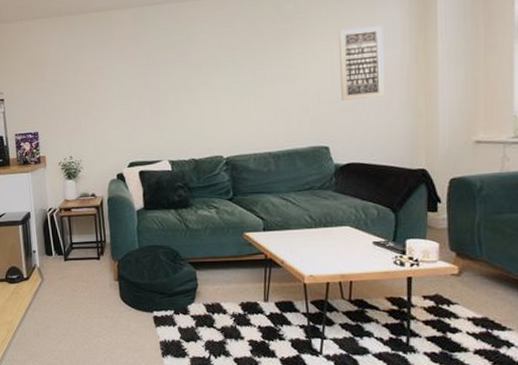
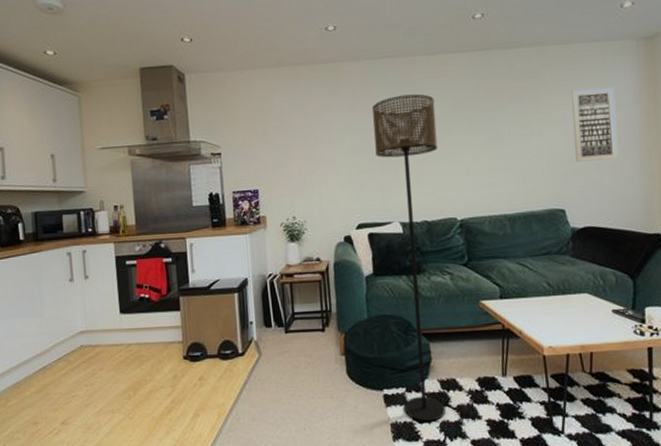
floor lamp: none [142,38,210,341] -> present [371,94,446,422]

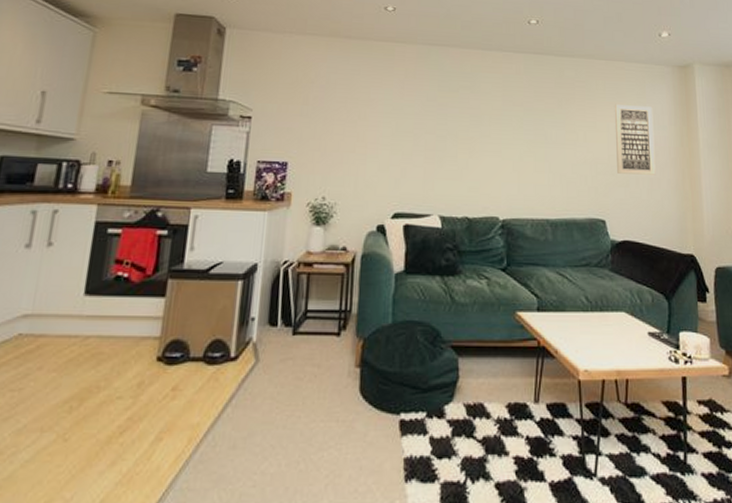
floor lamp: present [371,94,446,422] -> none [420,84,486,457]

